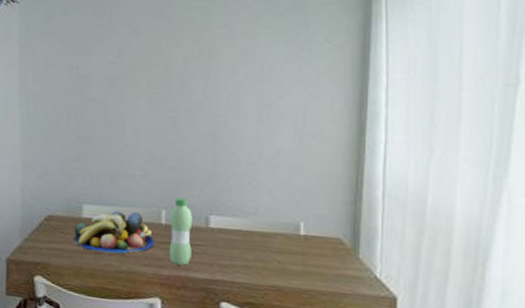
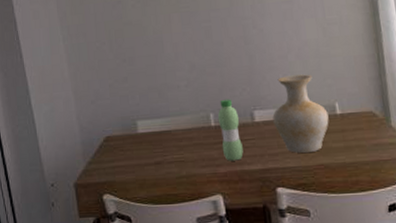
fruit bowl: present [74,211,155,254] -> none [133,119,209,162]
vase: none [229,184,291,271] -> present [272,74,329,153]

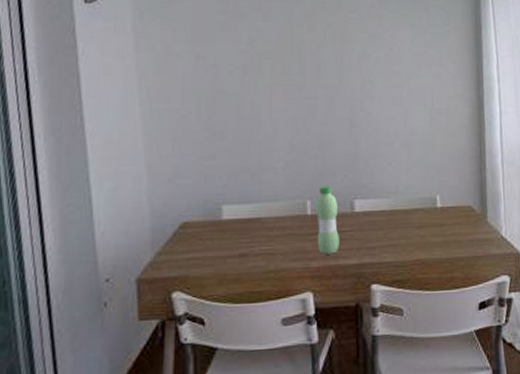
vase: present [272,74,329,153] -> none [373,164,429,247]

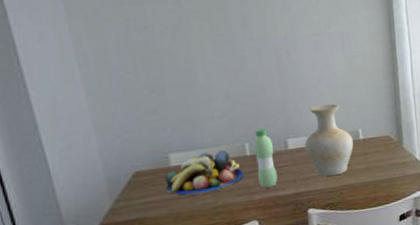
fruit bowl: none [215,205,302,254] -> present [165,149,244,195]
vase: none [373,164,429,247] -> present [304,103,354,176]

